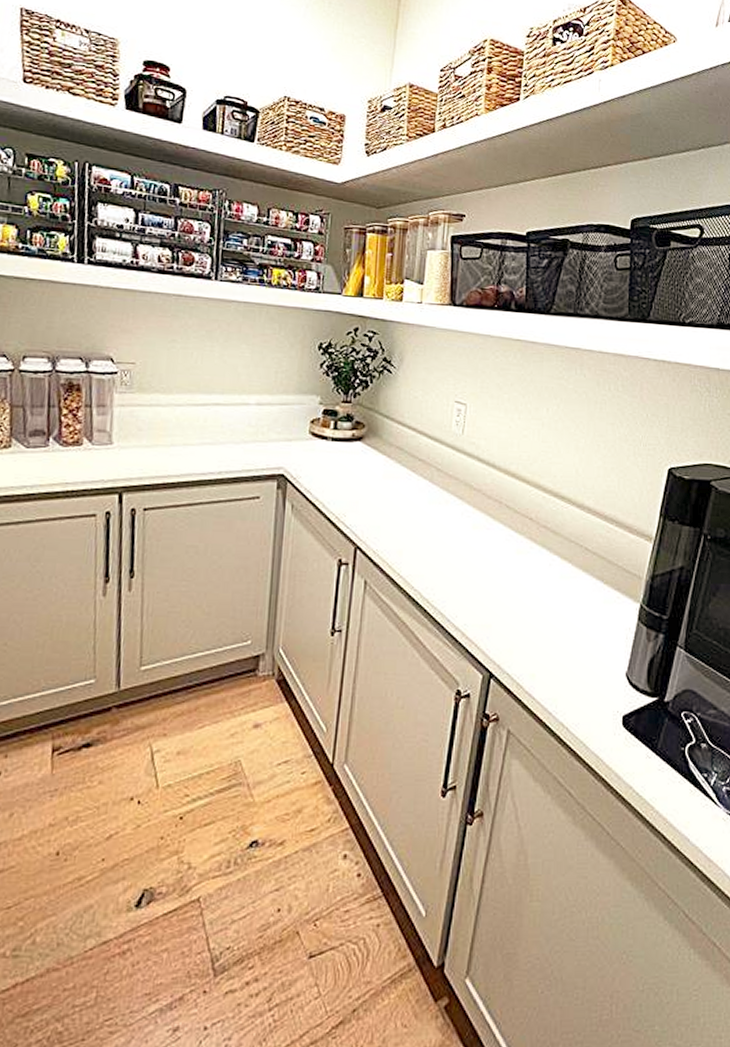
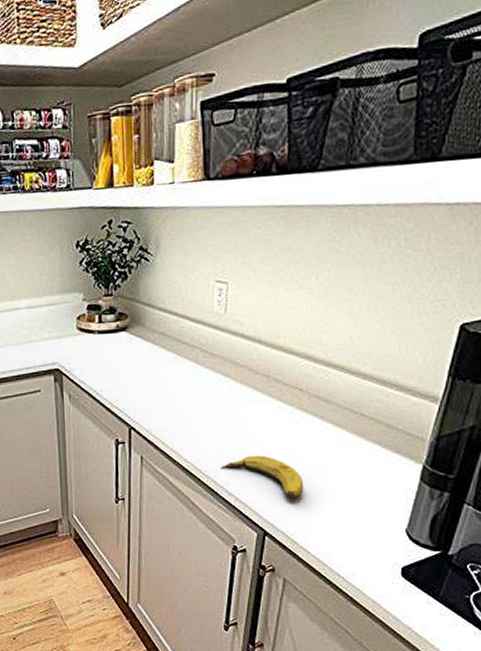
banana: none [448,585,531,637] -> present [220,455,304,500]

